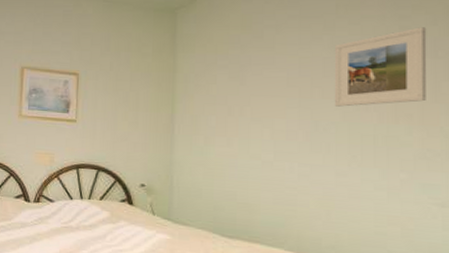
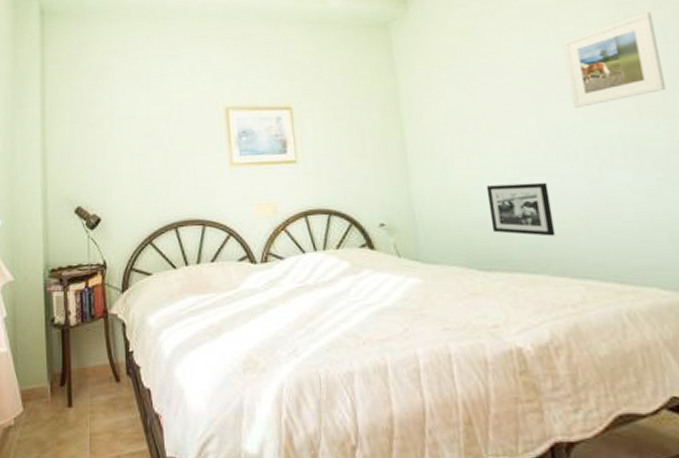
picture frame: none [240,165,298,217] -> present [486,182,556,237]

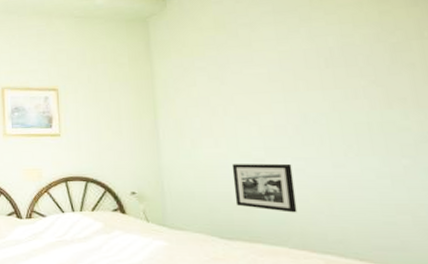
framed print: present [563,12,666,108] -> none [314,9,418,97]

